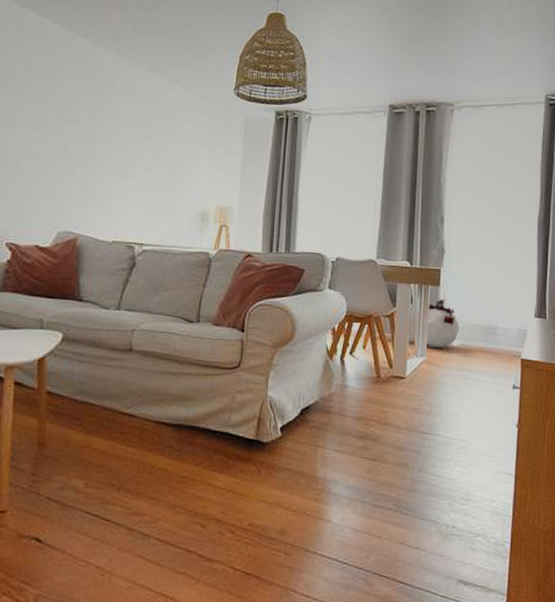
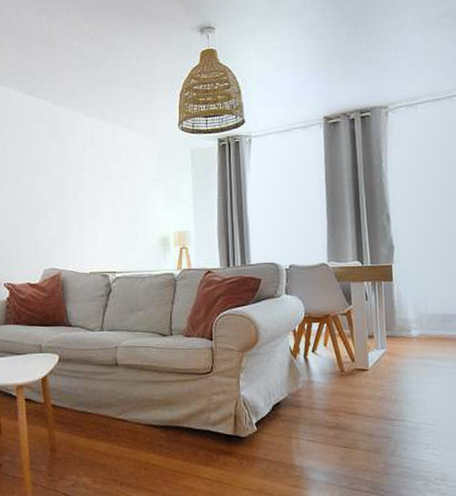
pouf: present [426,299,459,348] -> none [382,293,417,339]

